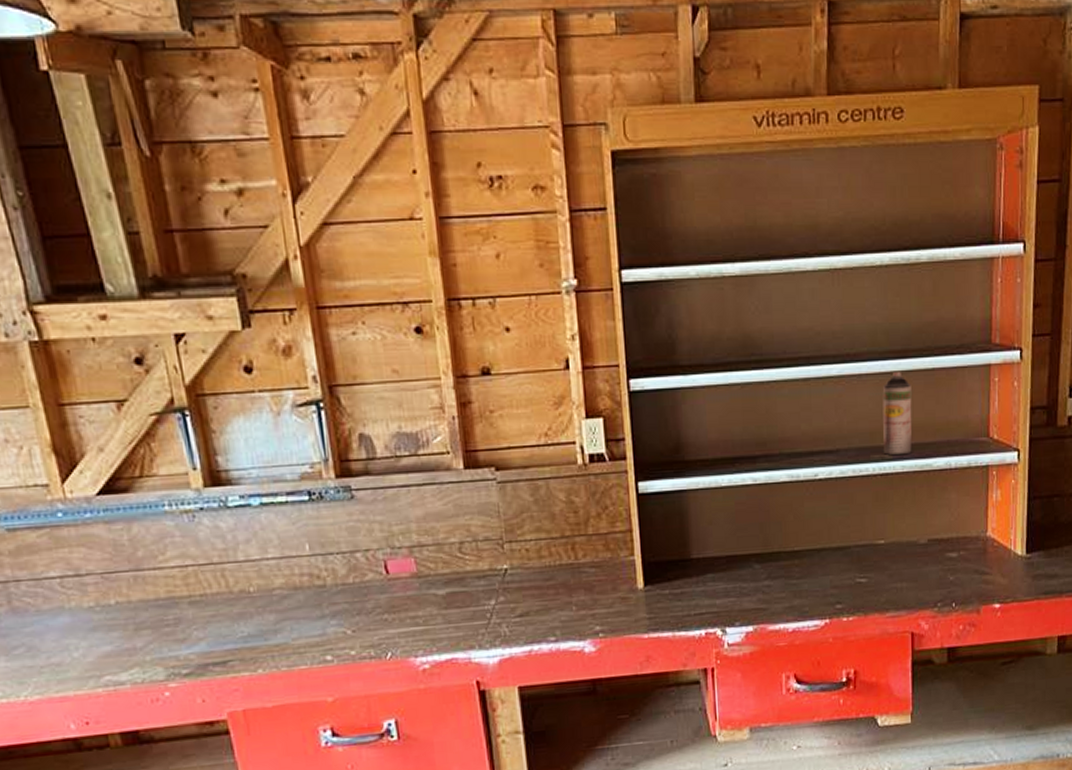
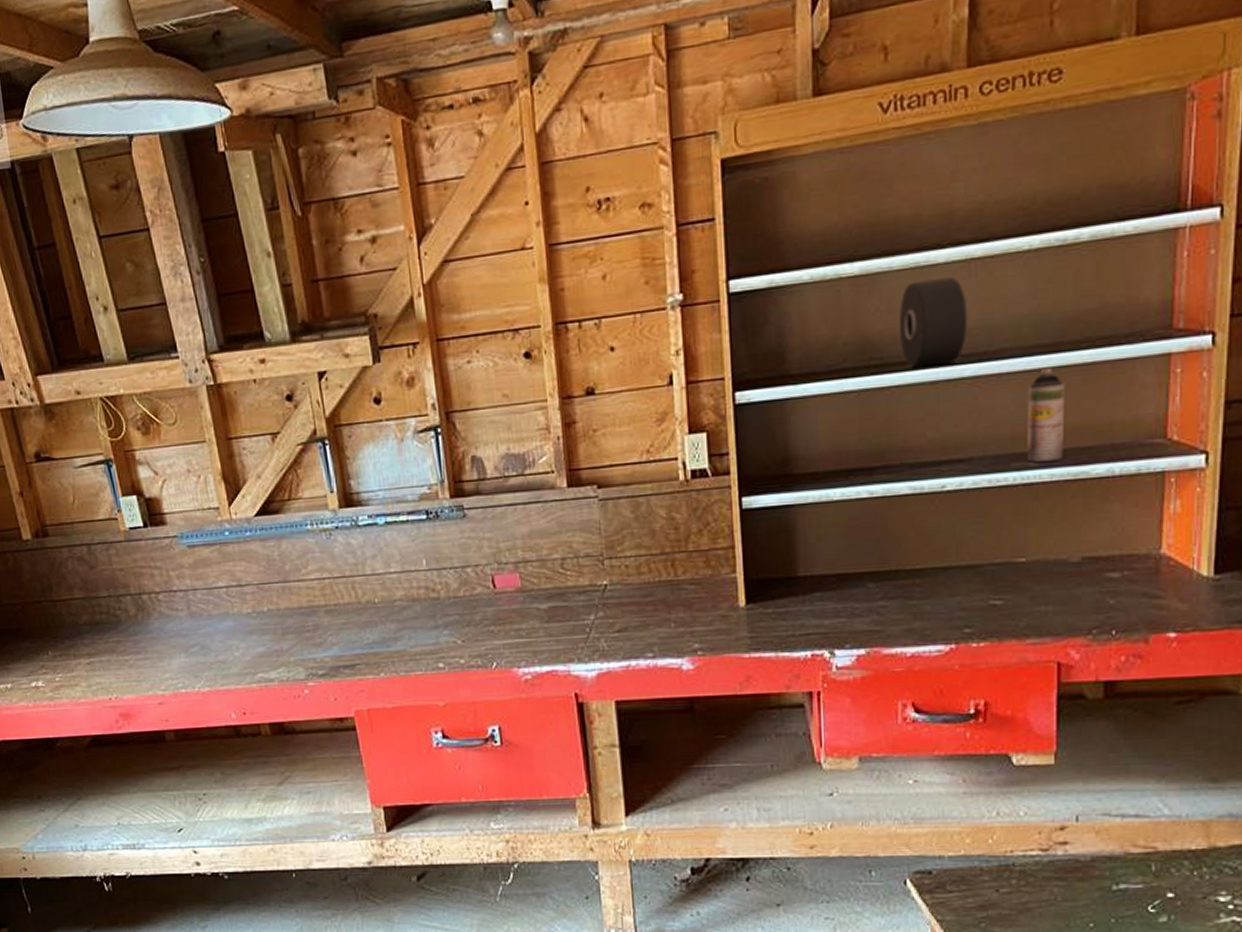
duct tape: none [775,284,833,365] -> present [900,277,968,367]

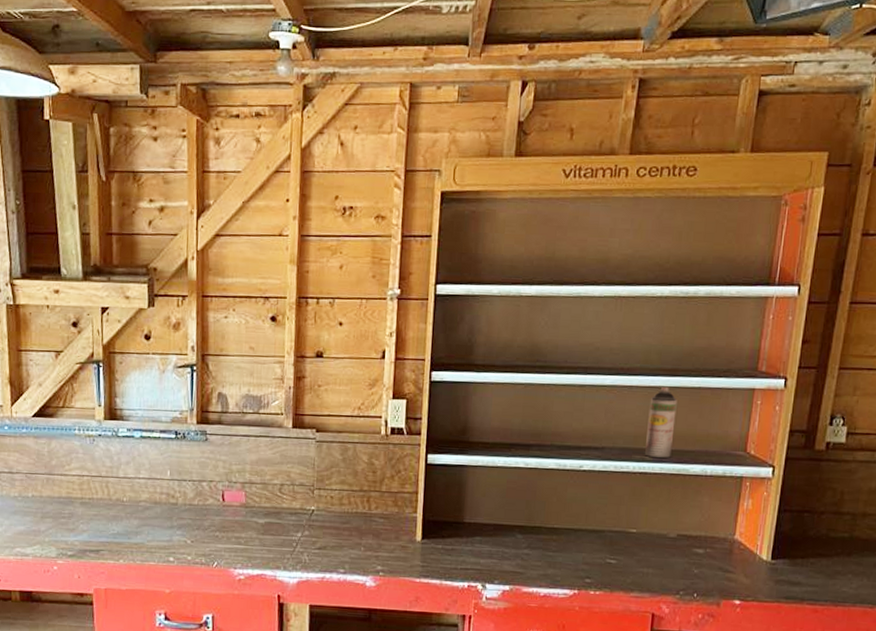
duct tape: present [900,277,968,367] -> none [560,307,612,373]

